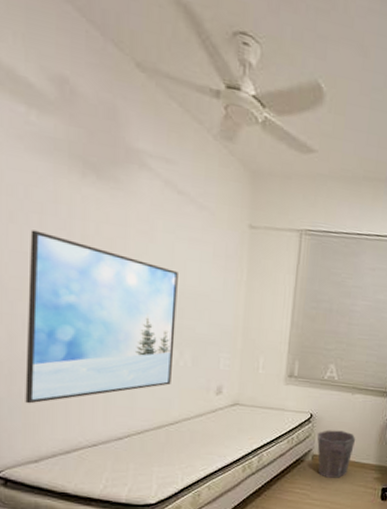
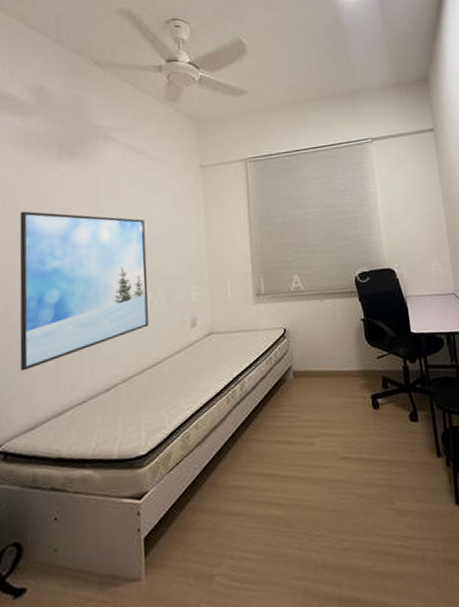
waste bin: present [317,430,356,478] -> none [294,340,334,394]

